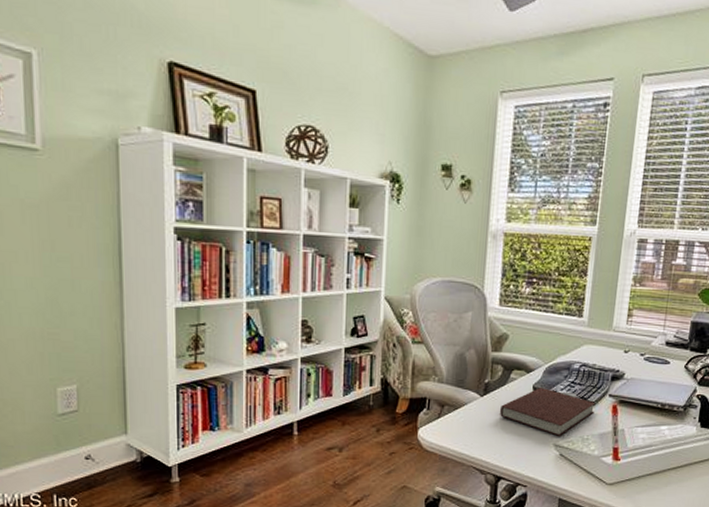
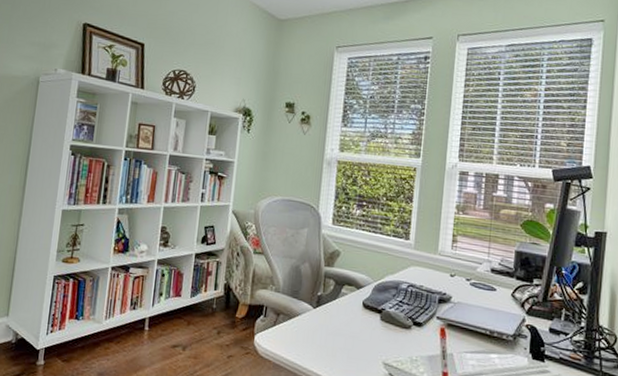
notebook: present [500,388,596,436] -> none [331,304,424,355]

